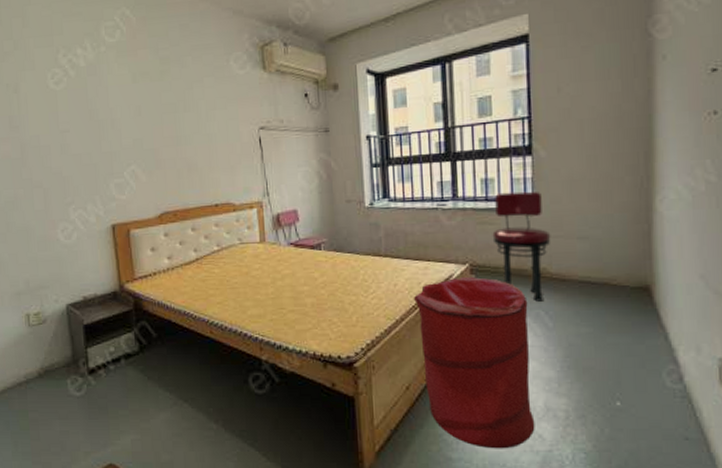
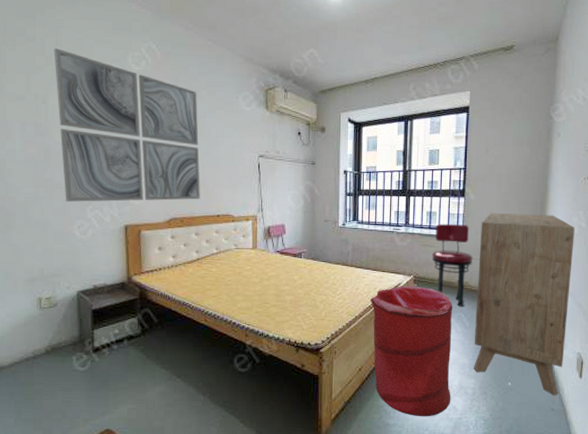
wall art: none [21,29,194,202] -> present [54,48,200,202]
dresser: none [558,168,701,419] -> present [474,212,575,396]

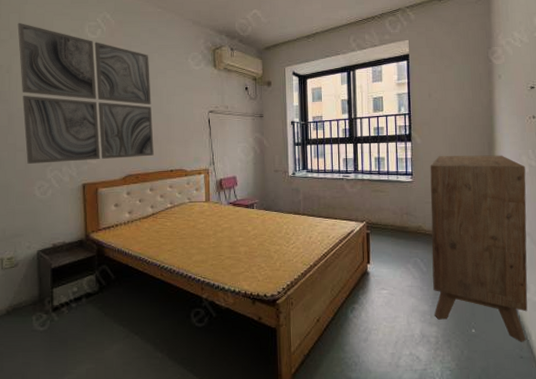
laundry hamper: present [370,285,453,417] -> none [324,231,414,369]
stool: present [432,223,473,307] -> none [383,168,425,252]

